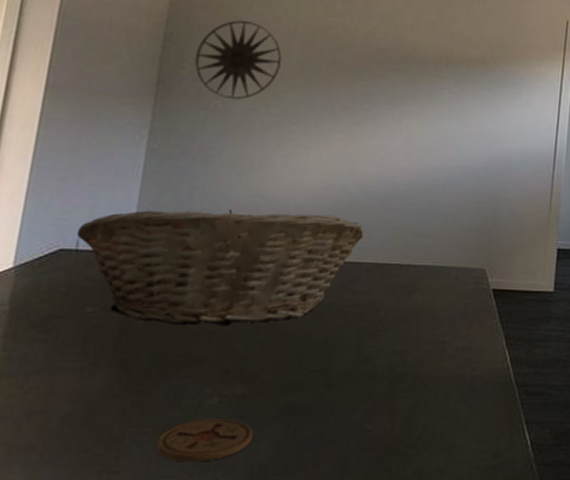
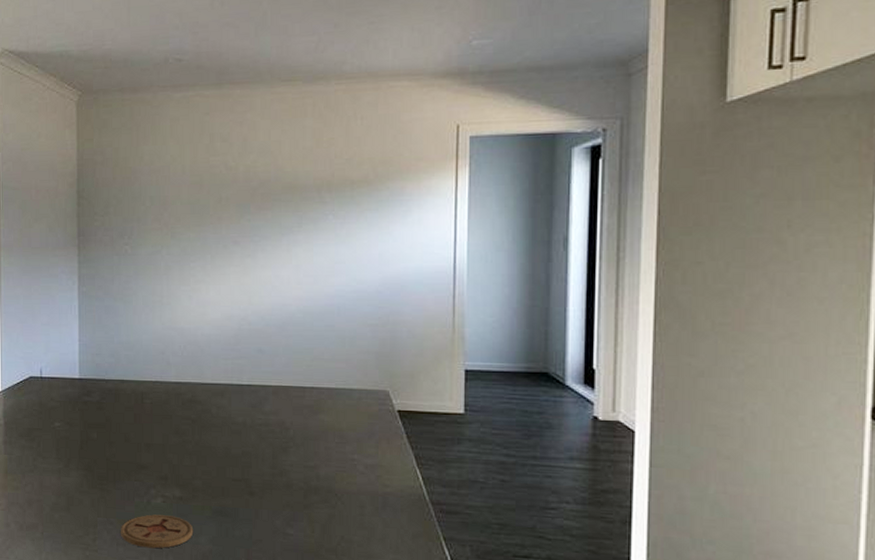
fruit basket: present [76,210,364,327] -> none [39,341,267,440]
wall art: present [194,20,282,100] -> none [104,171,174,243]

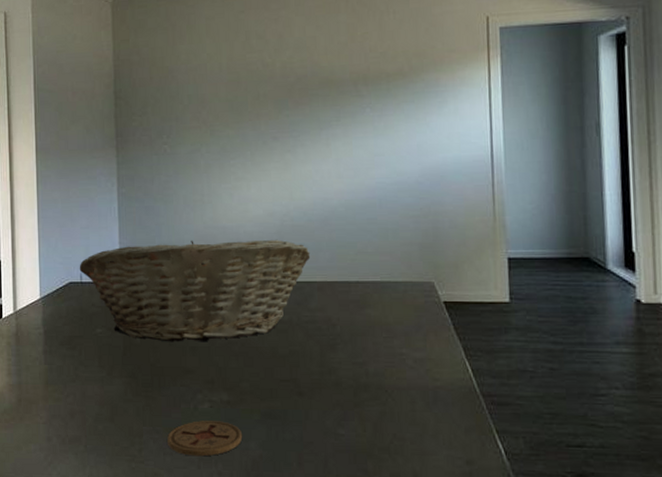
fruit basket: none [39,341,267,440] -> present [79,239,311,342]

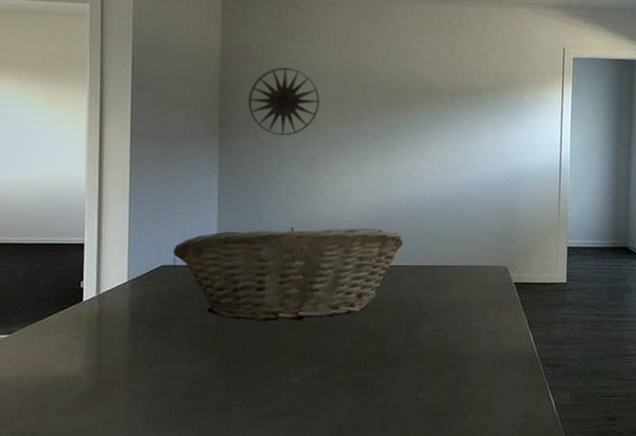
wall art: none [141,70,213,143] -> present [248,68,319,135]
coaster: present [167,421,243,457] -> none [257,392,331,426]

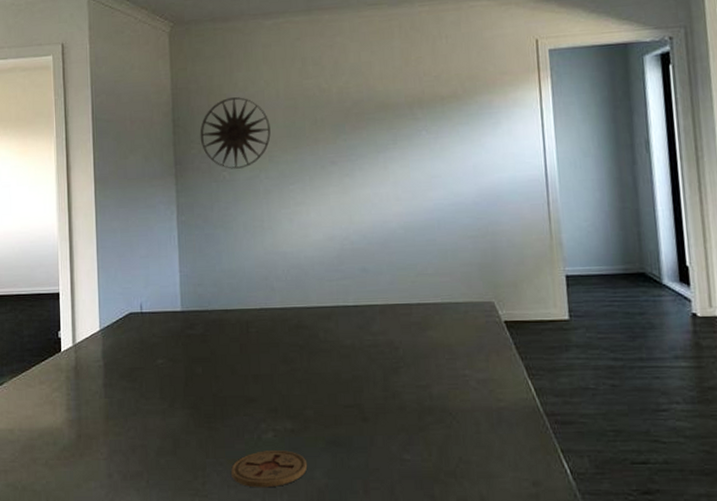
fruit basket: present [173,228,403,322] -> none [139,263,371,371]
coaster: none [257,392,331,426] -> present [231,450,308,488]

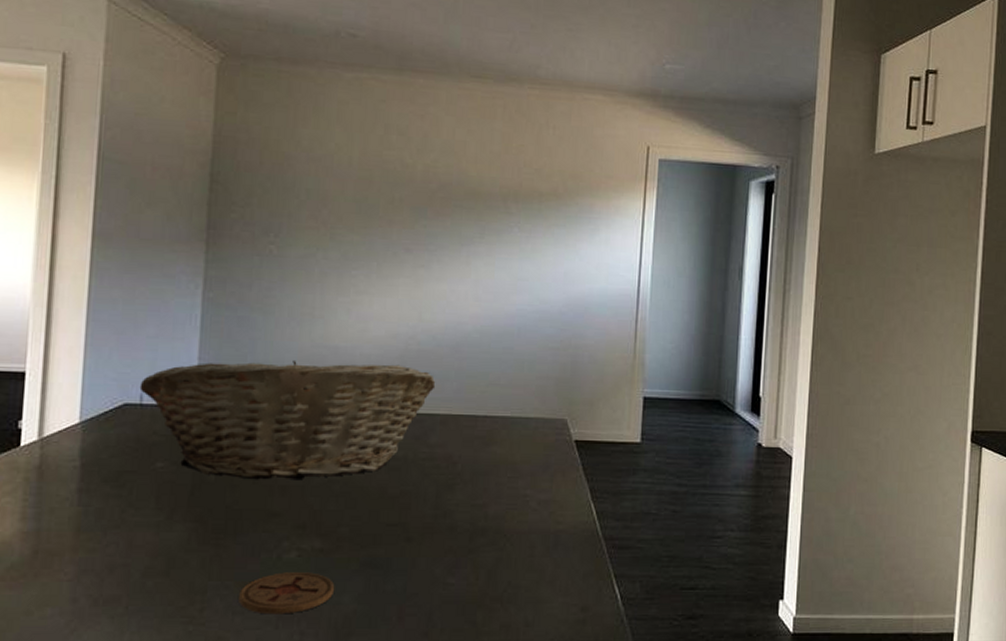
fruit basket: none [139,263,371,371] -> present [139,361,436,481]
wall art: present [200,97,271,169] -> none [244,157,337,244]

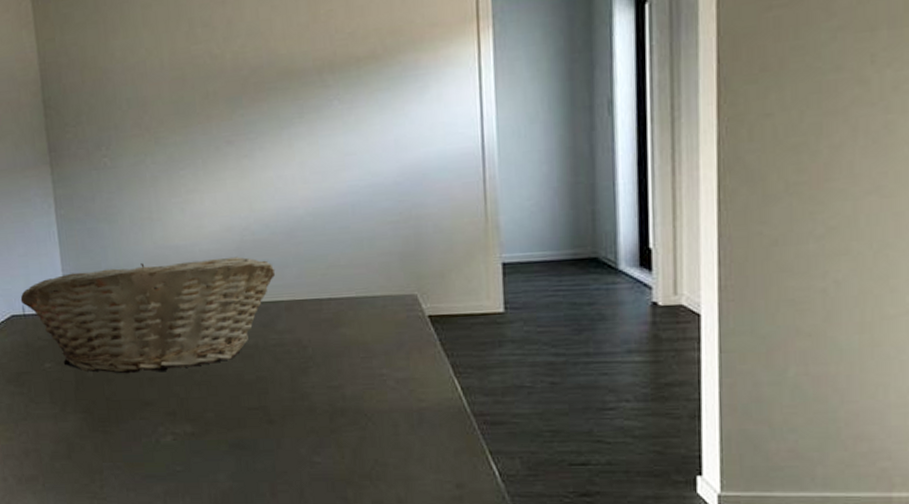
coaster: present [239,572,335,615] -> none [129,454,210,491]

